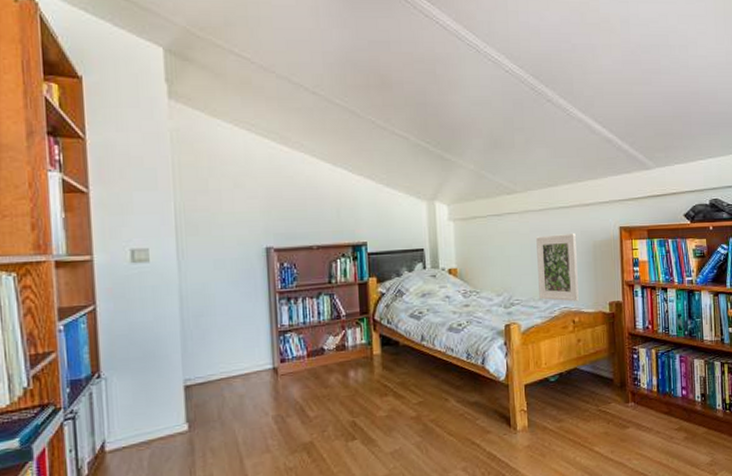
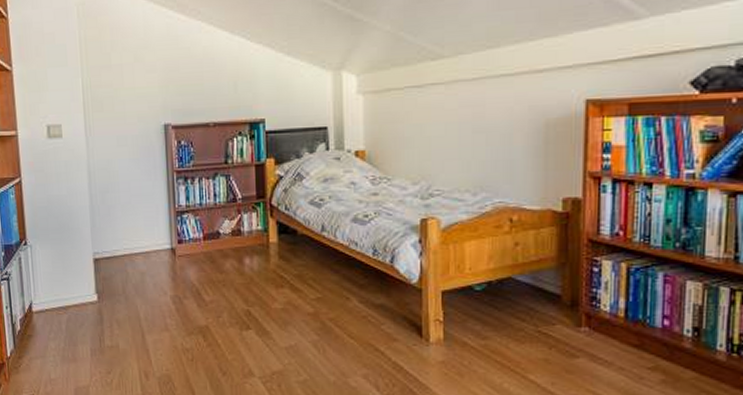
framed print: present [536,234,580,302] -> none [466,109,522,195]

